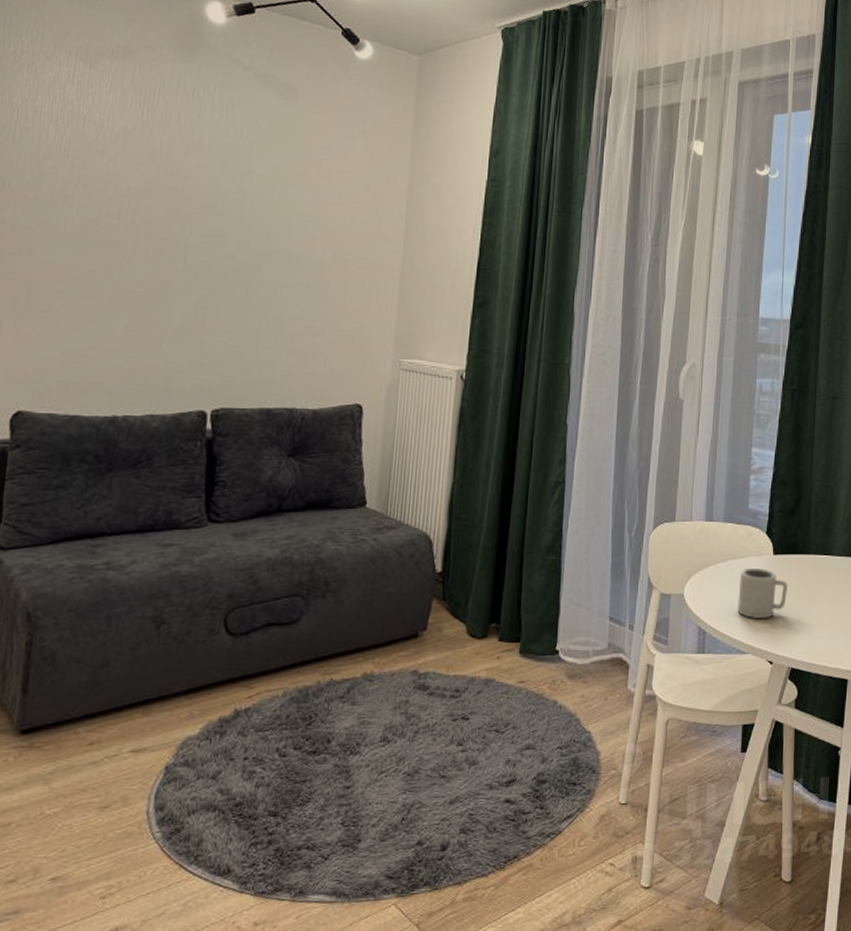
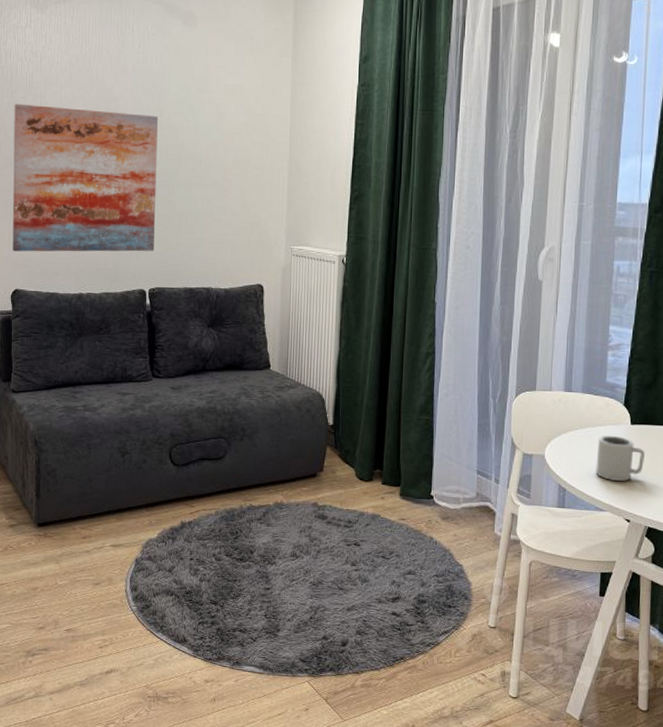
wall art: none [19,174,240,364] -> present [13,104,159,252]

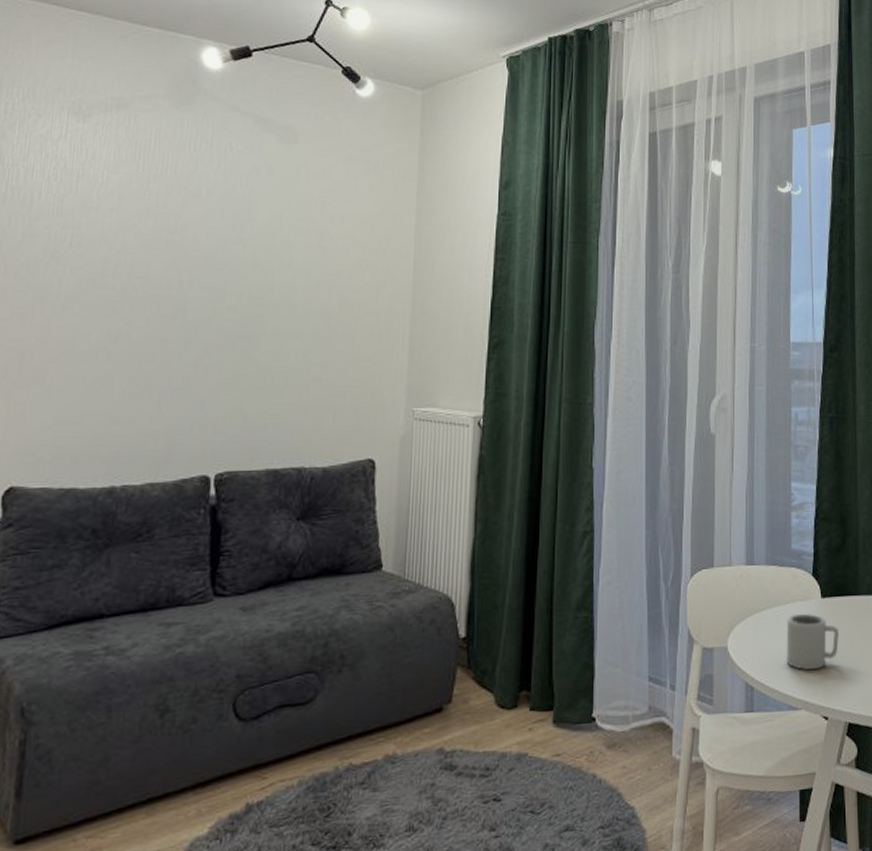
wall art: present [13,104,159,252] -> none [11,235,241,434]

